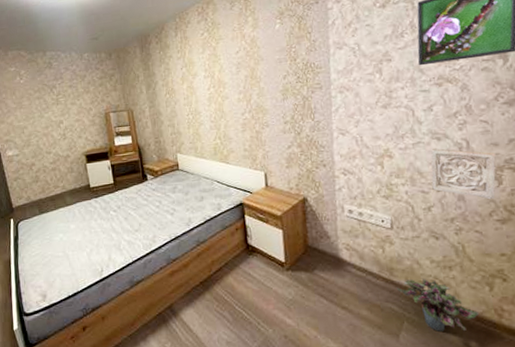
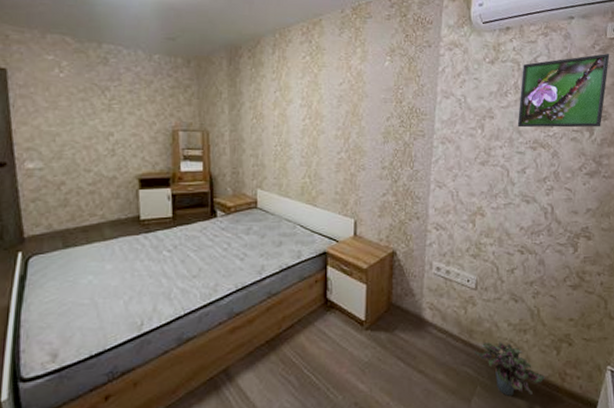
wall ornament: present [431,148,496,199] -> none [517,211,574,265]

